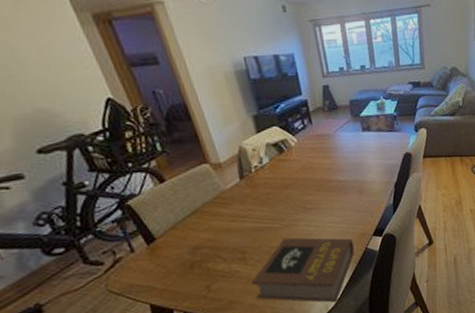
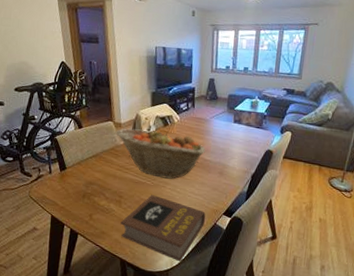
fruit basket: none [216,157,337,217] -> present [116,128,205,179]

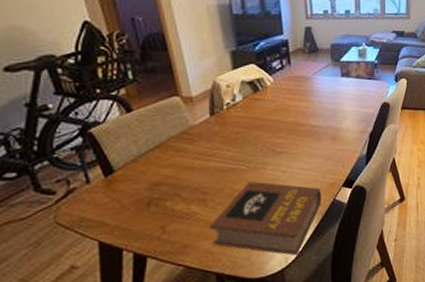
fruit basket: present [116,128,205,179] -> none [186,97,311,158]

